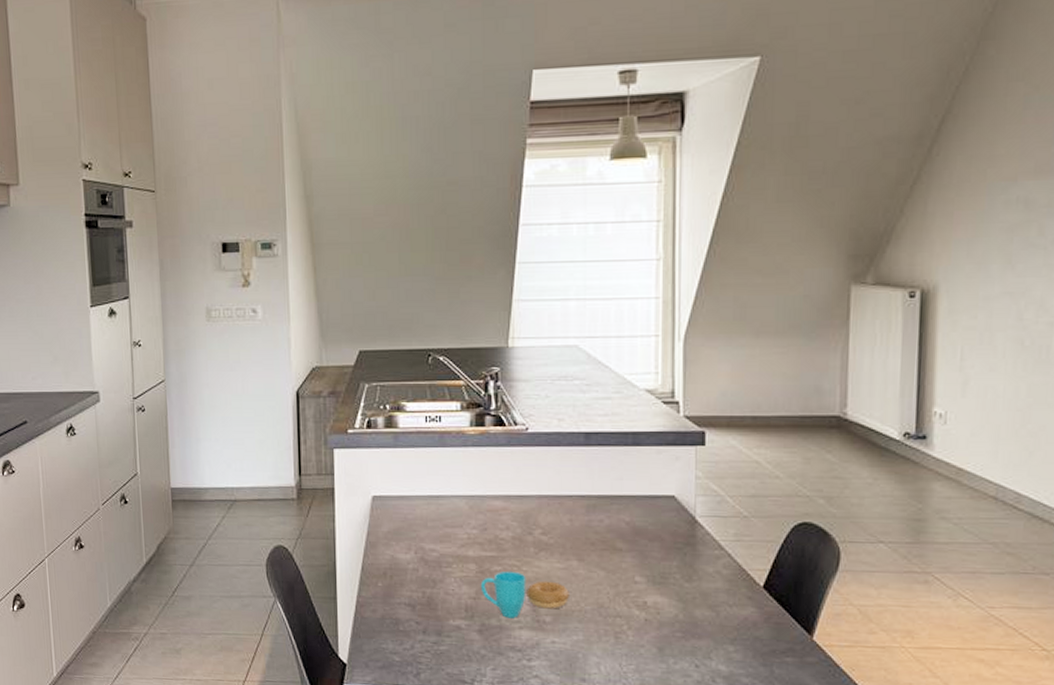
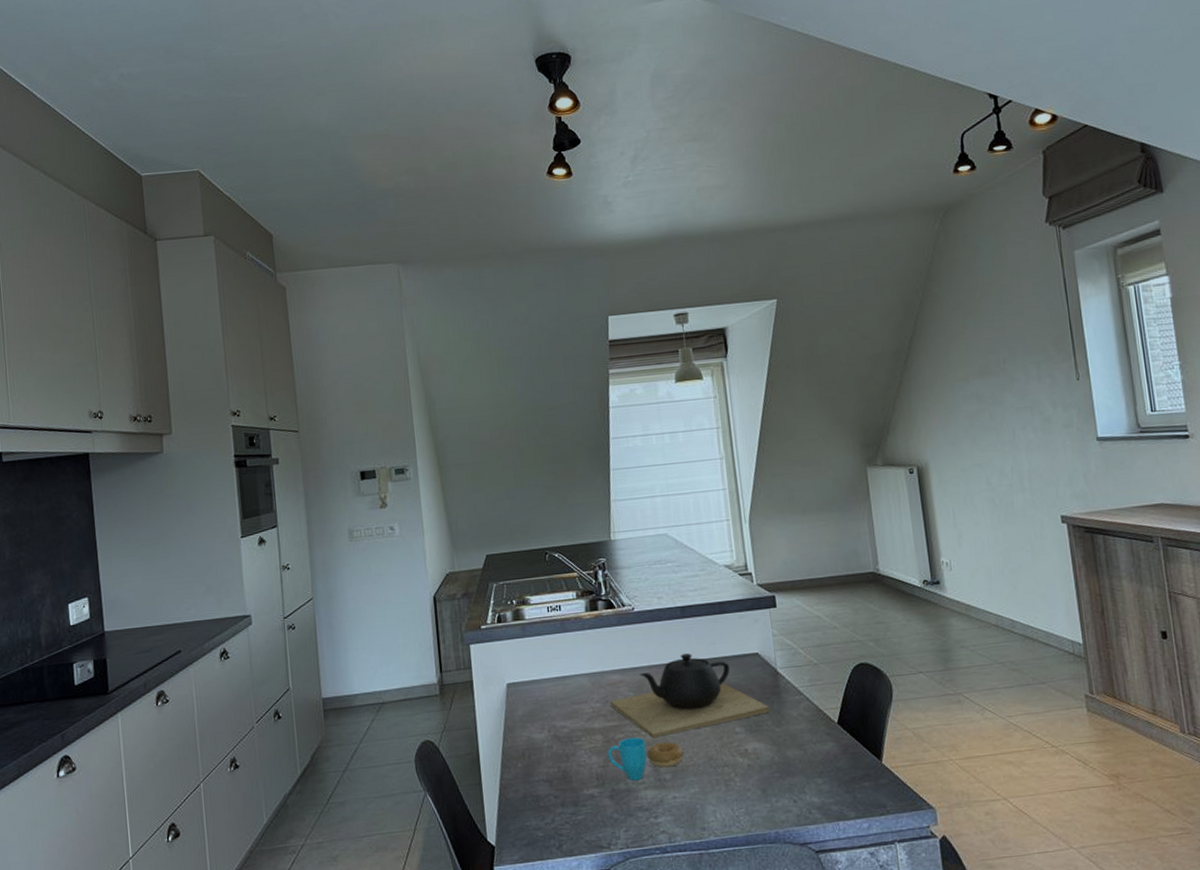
teapot: none [488,485,680,575] -> present [609,653,770,737]

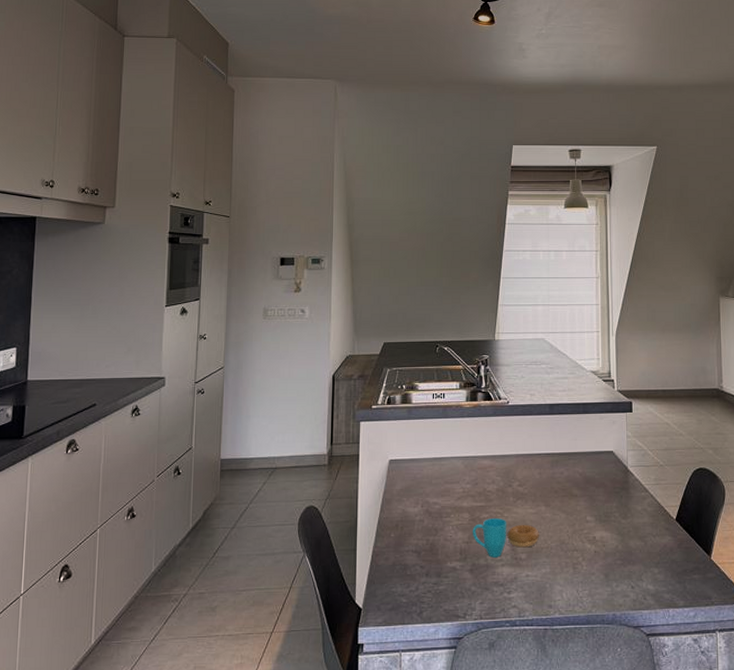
teapot: present [609,653,770,737] -> none [479,445,618,519]

